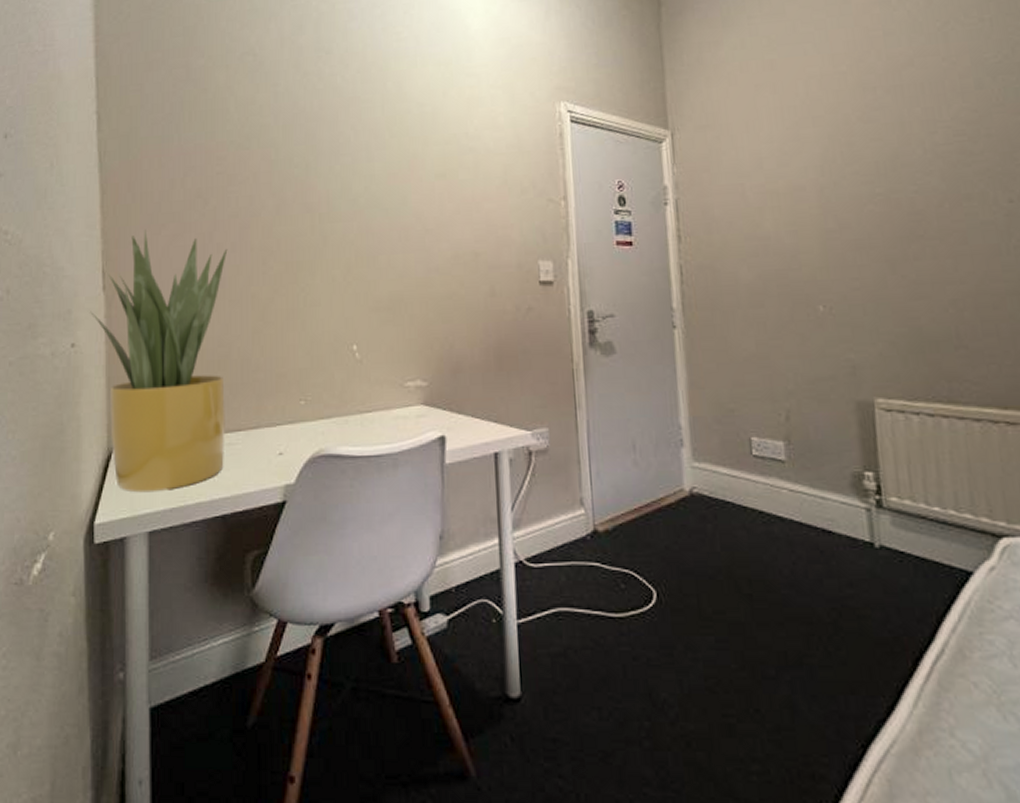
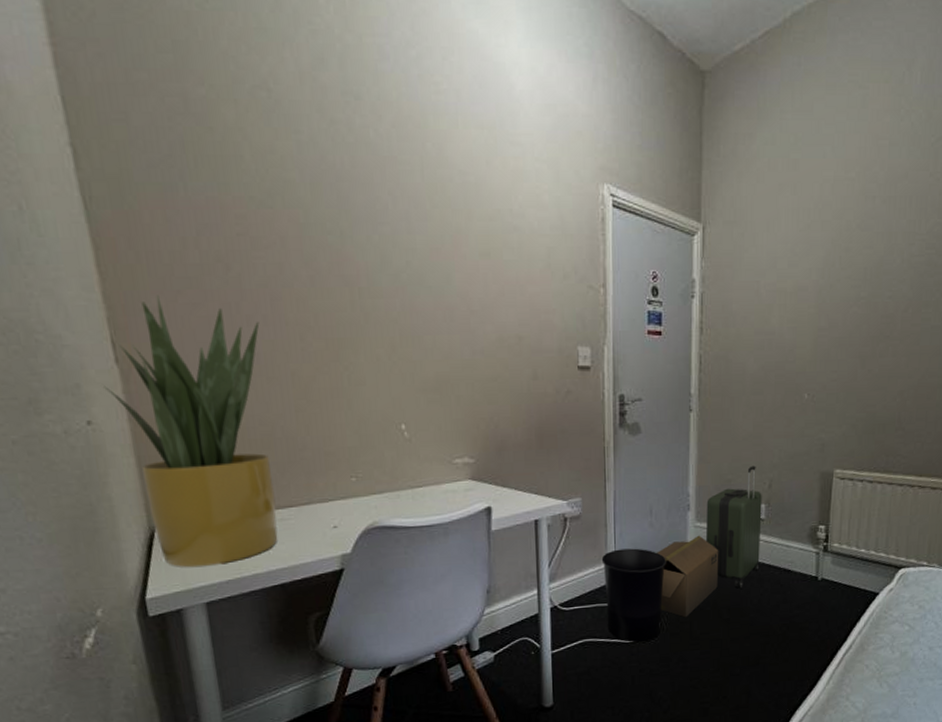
waste bin: none [575,492,659,618] -> present [601,548,666,643]
cardboard box: none [645,478,731,588] -> present [657,535,719,618]
suitcase: none [704,392,787,553] -> present [706,465,762,589]

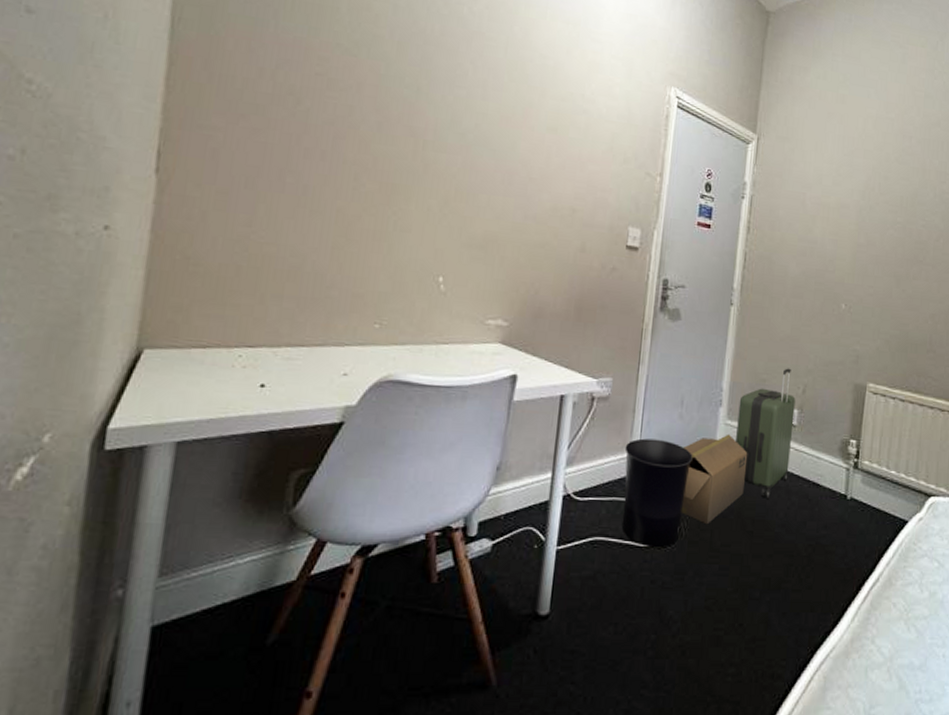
planter: present [104,295,278,568] -> none [134,115,317,400]

